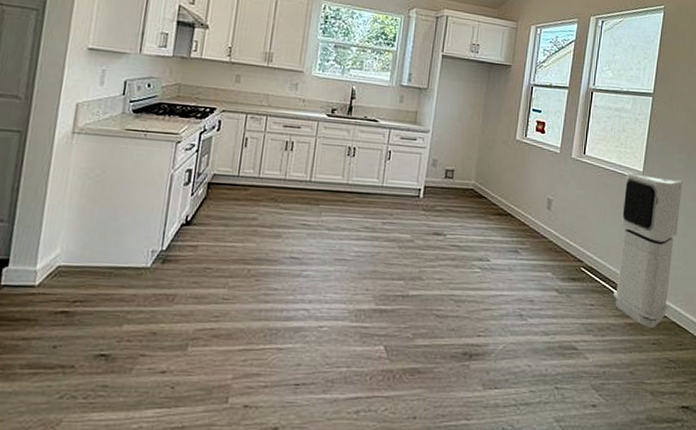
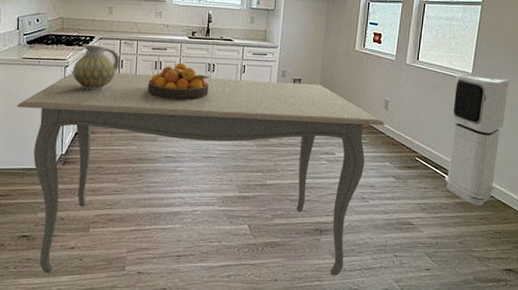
dining table: none [112,149,547,413] -> present [17,72,385,276]
pitcher: none [185,116,245,172] -> present [73,44,120,90]
fruit bowl: none [273,144,350,189] -> present [147,63,210,100]

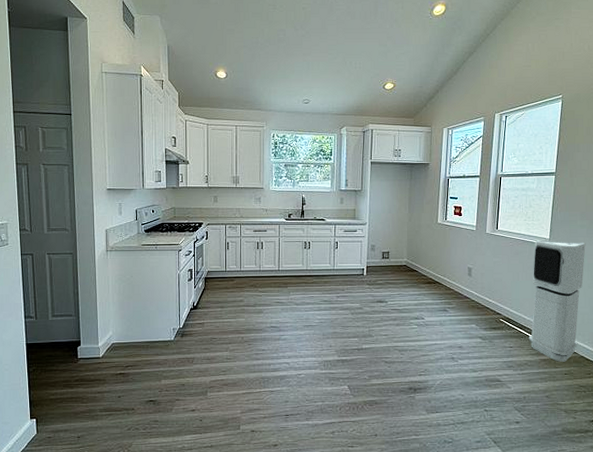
dining table: present [17,72,385,276] -> none [139,253,469,433]
pitcher: present [73,44,120,90] -> none [185,230,226,270]
fruit bowl: present [147,63,210,100] -> none [251,242,307,276]

